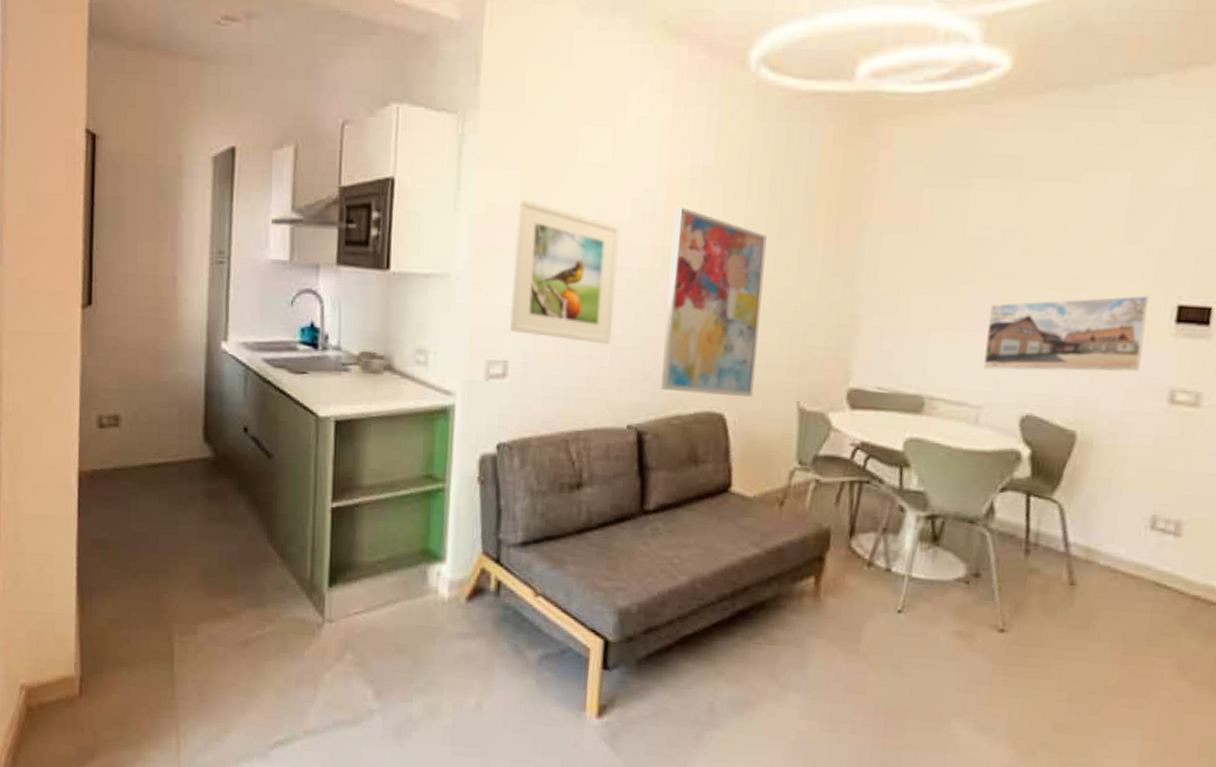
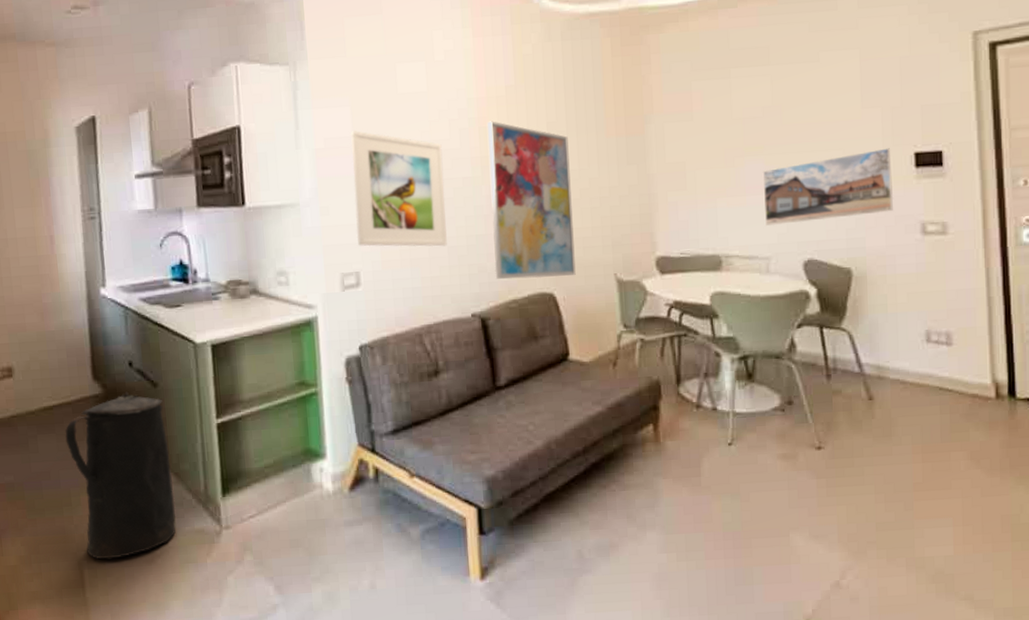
trash can: none [168,459,278,636] -> present [65,391,176,560]

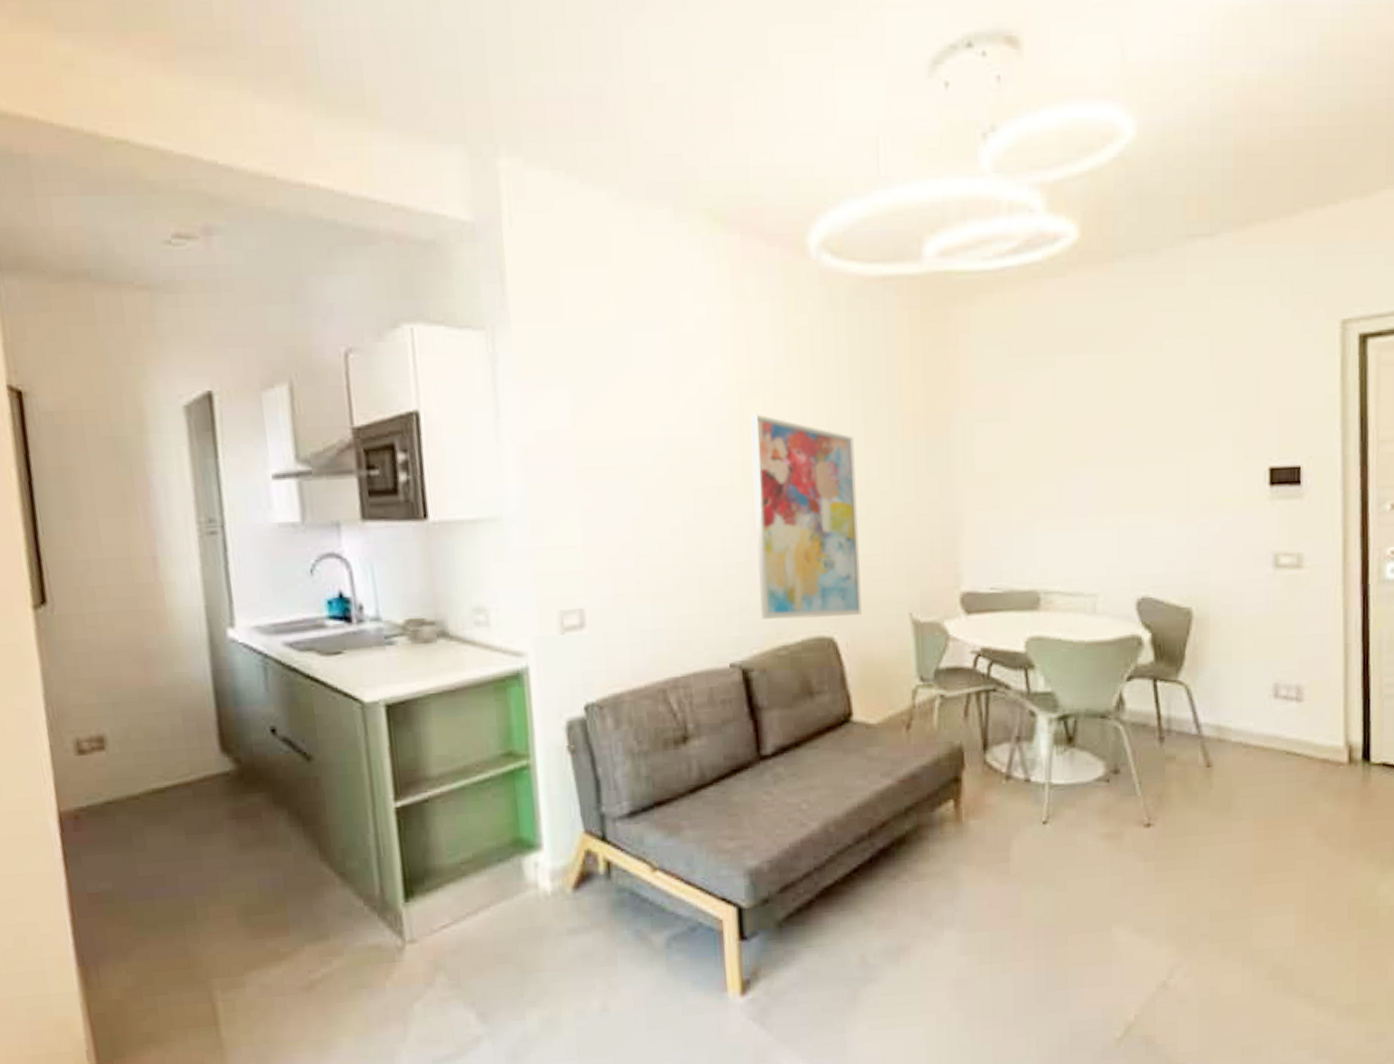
trash can: present [65,391,176,560] -> none [184,767,343,988]
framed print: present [350,131,447,247] -> none [569,422,699,577]
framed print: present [762,148,894,226] -> none [1091,461,1244,556]

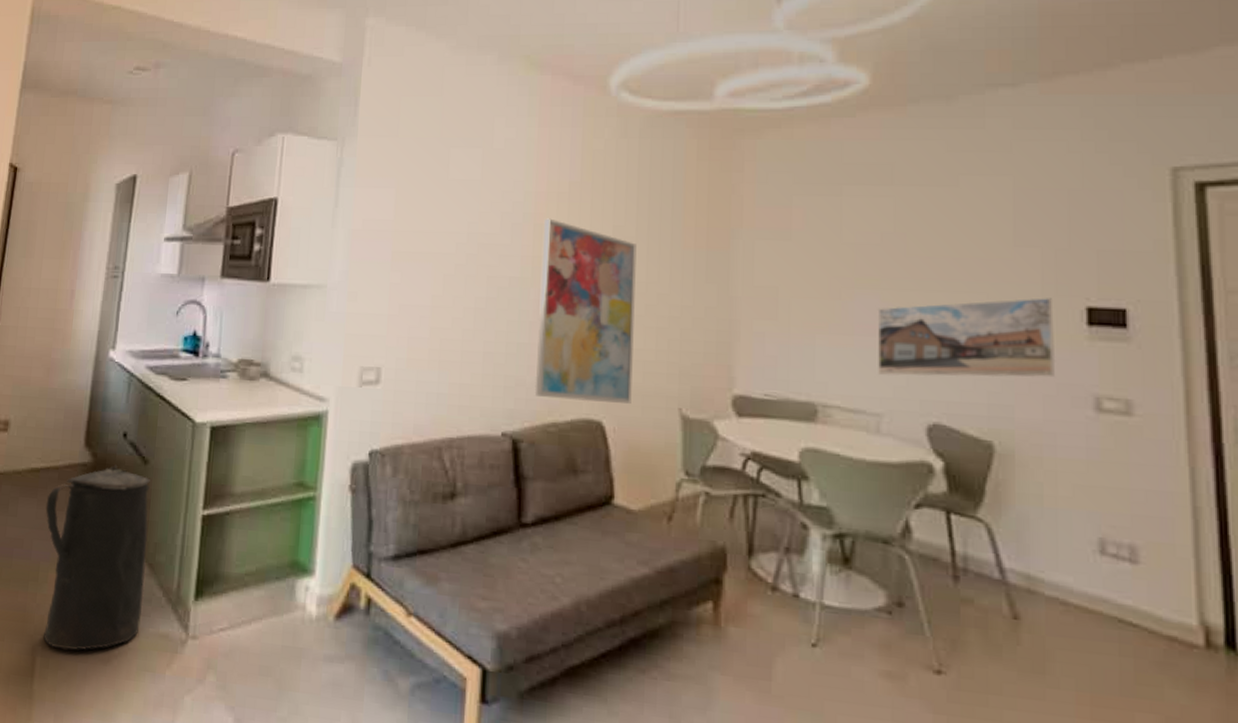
trash can: none [184,767,343,988] -> present [43,464,150,650]
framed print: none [1091,461,1244,556] -> present [877,298,1056,378]

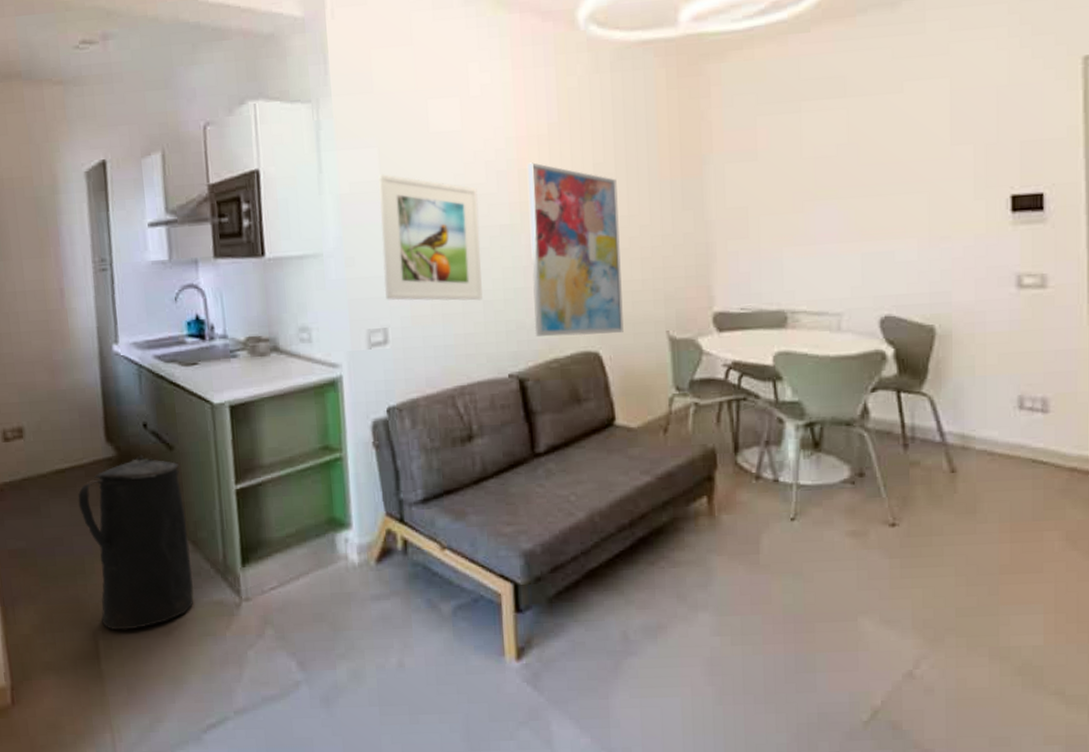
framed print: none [383,214,490,351] -> present [377,174,483,301]
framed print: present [877,298,1056,378] -> none [835,190,986,279]

